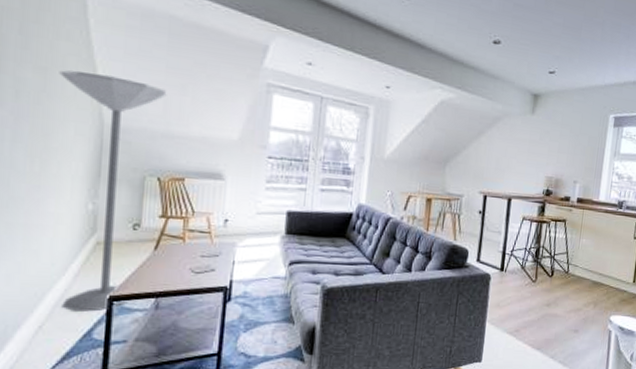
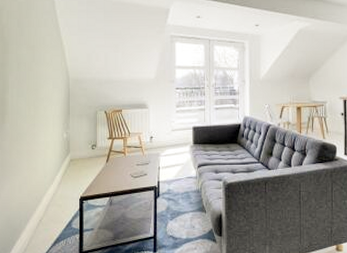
floor lamp: present [59,70,167,312] -> none [41,45,106,209]

